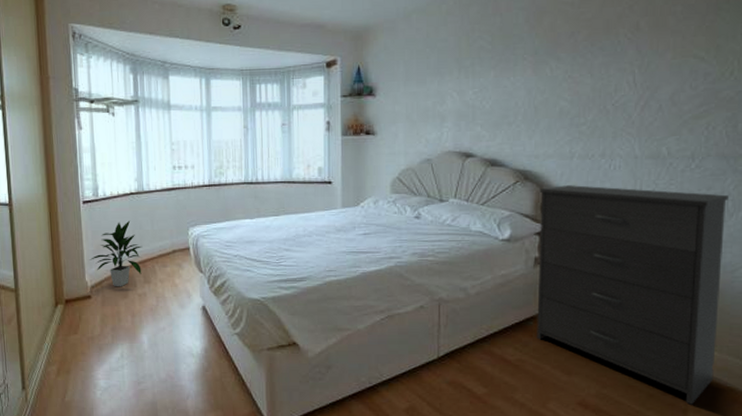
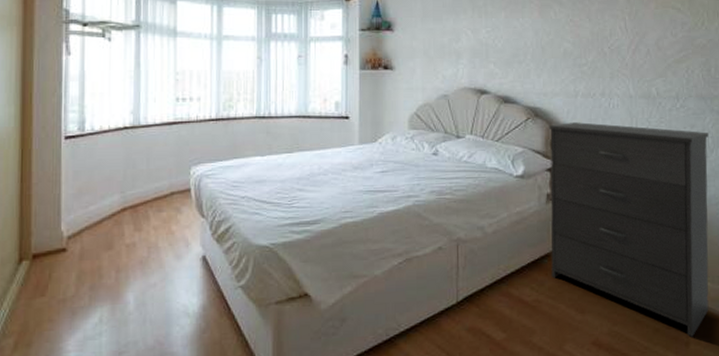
indoor plant: present [89,220,143,287] -> none [68,158,135,237]

